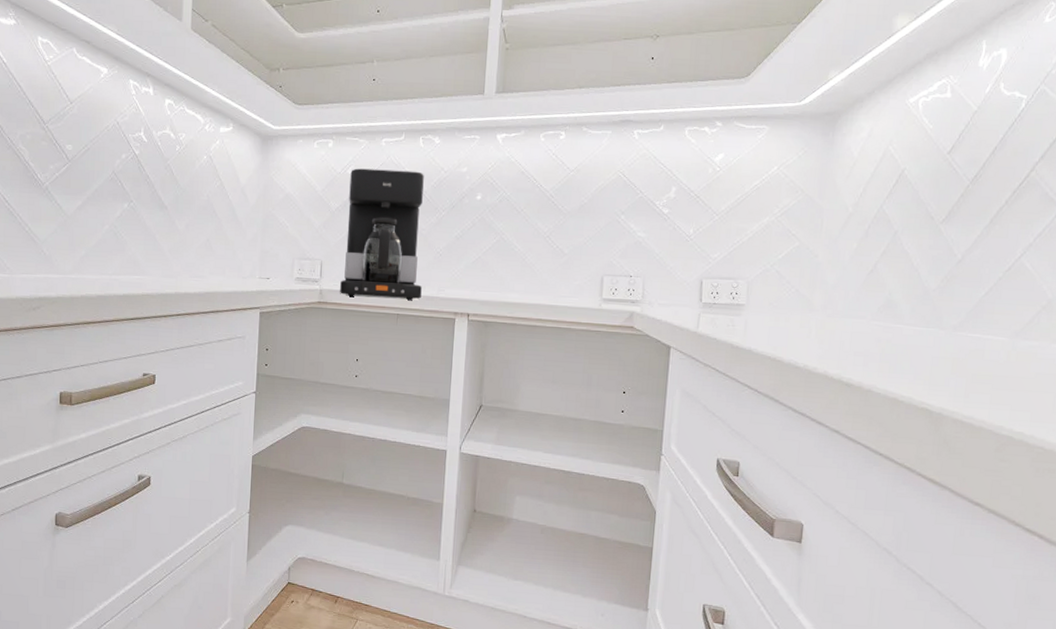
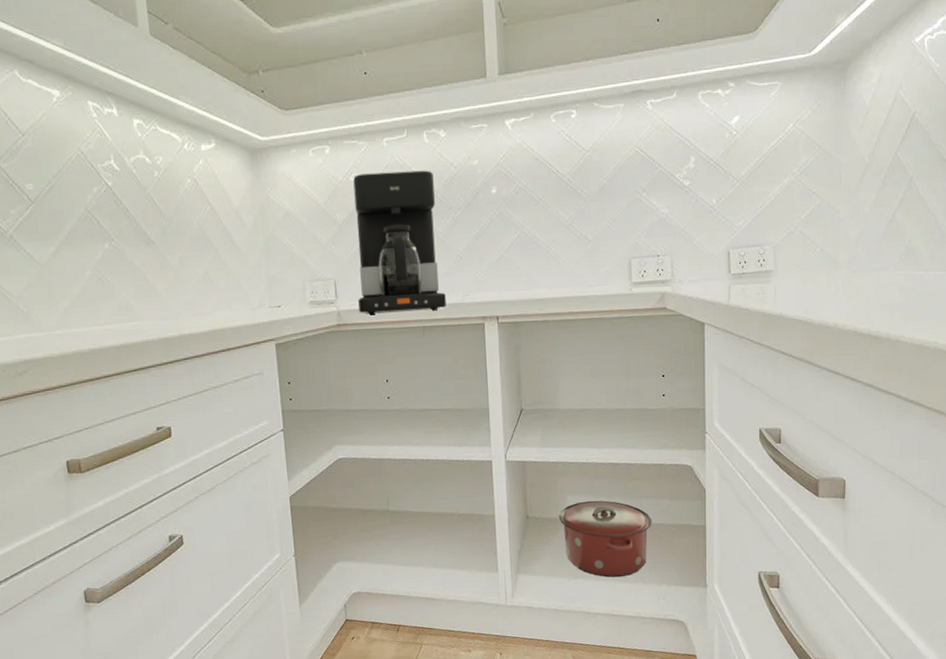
casserole: none [505,504,598,586] -> present [558,500,652,578]

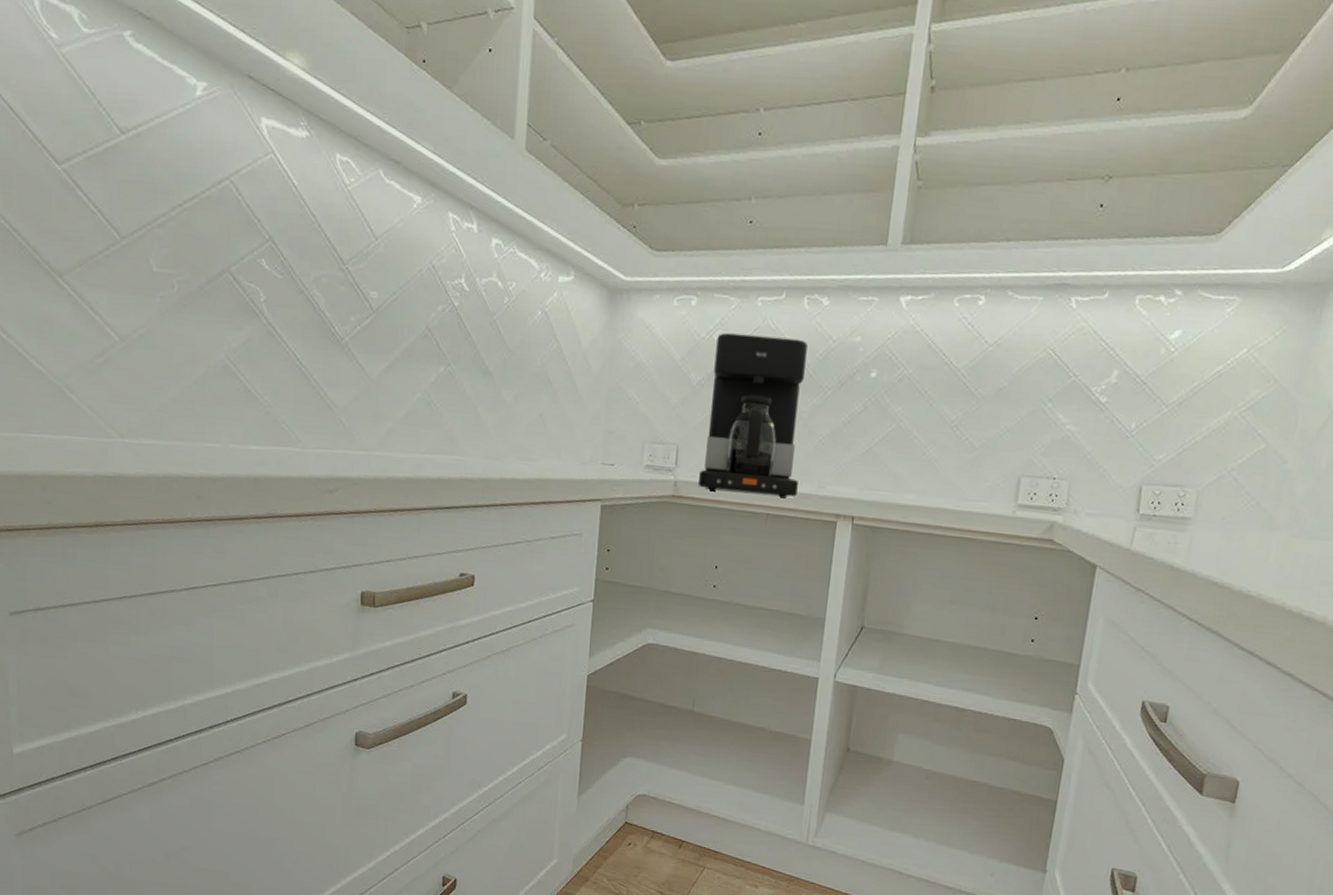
casserole: present [558,500,652,578] -> none [884,744,994,840]

